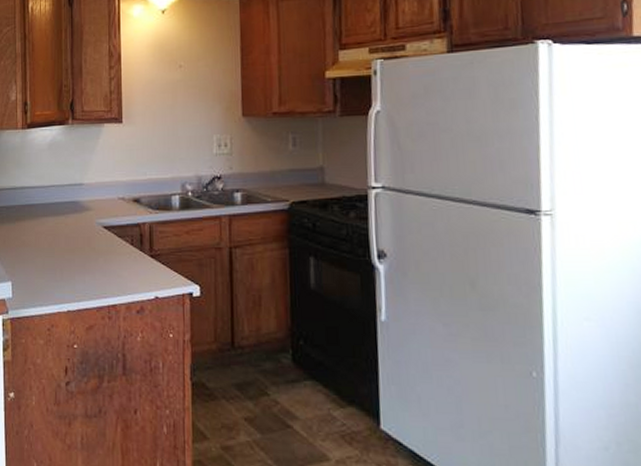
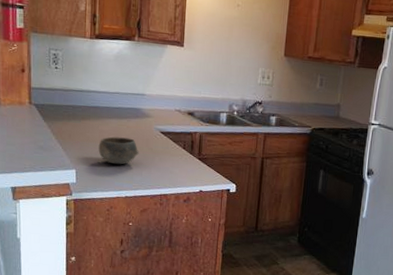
bowl: none [35,238,80,272] -> present [98,136,139,165]

